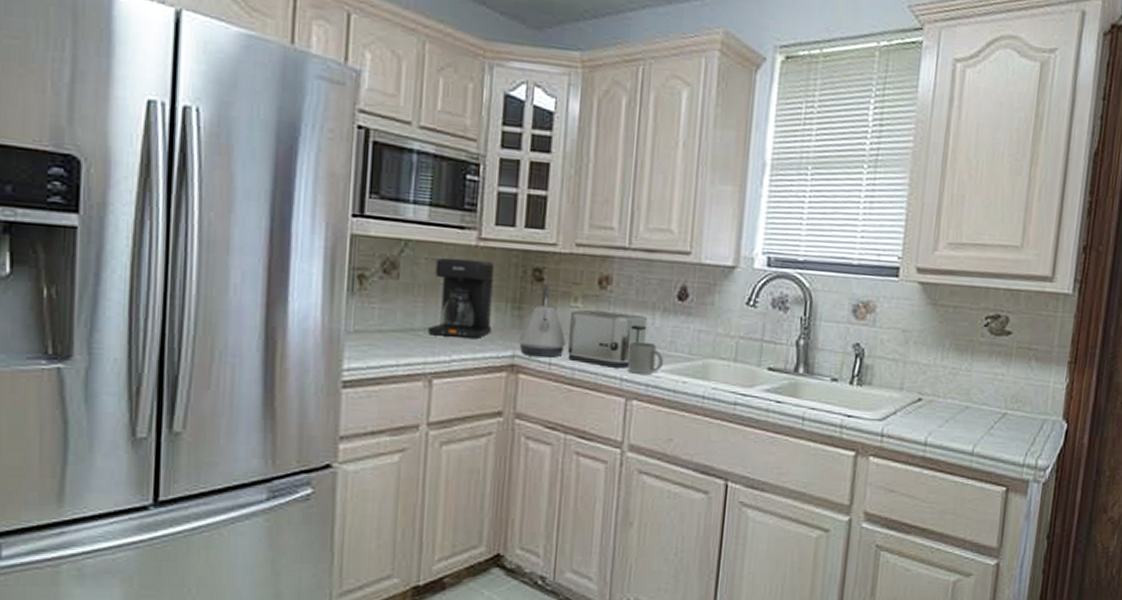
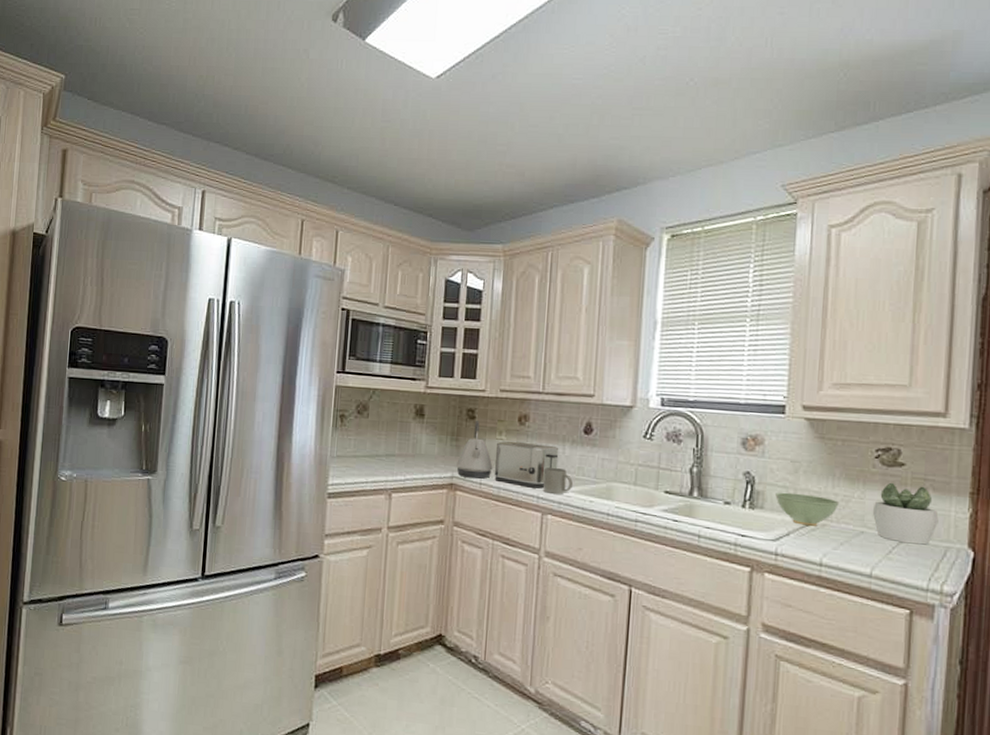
coffee maker: present [428,257,494,340] -> none [389,401,437,464]
bowl: none [884,366,947,403] -> present [775,492,839,526]
succulent plant: none [978,352,1039,418] -> present [872,482,939,545]

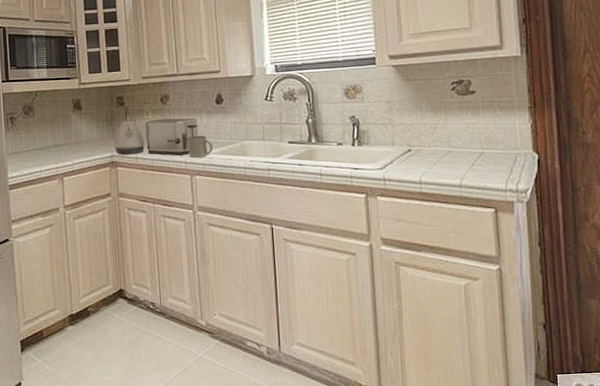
bowl: present [775,492,839,526] -> none [377,127,428,153]
succulent plant: present [872,482,939,545] -> none [455,107,508,156]

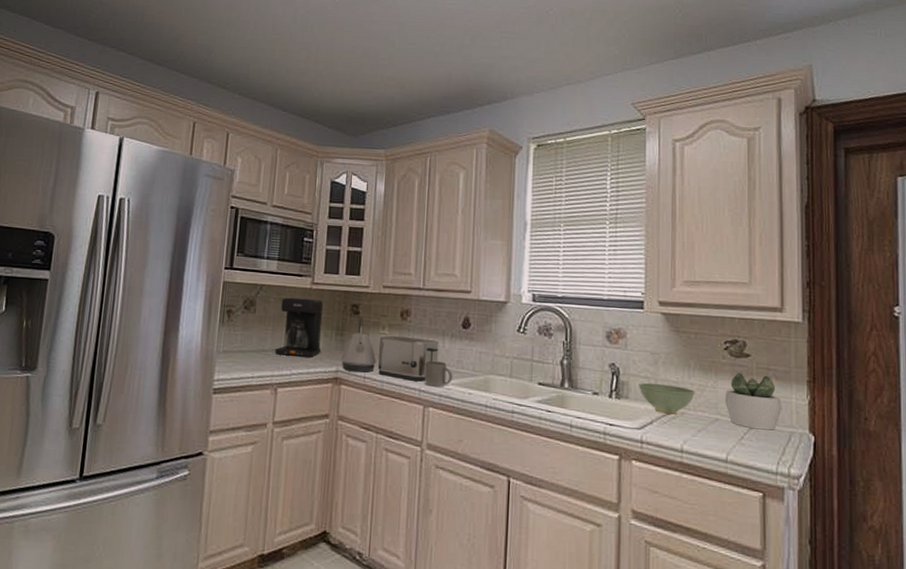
coffee maker: none [56,97,96,149] -> present [275,297,323,358]
bowl: none [377,127,428,153] -> present [639,382,695,414]
succulent plant: none [455,107,508,156] -> present [724,372,782,431]

